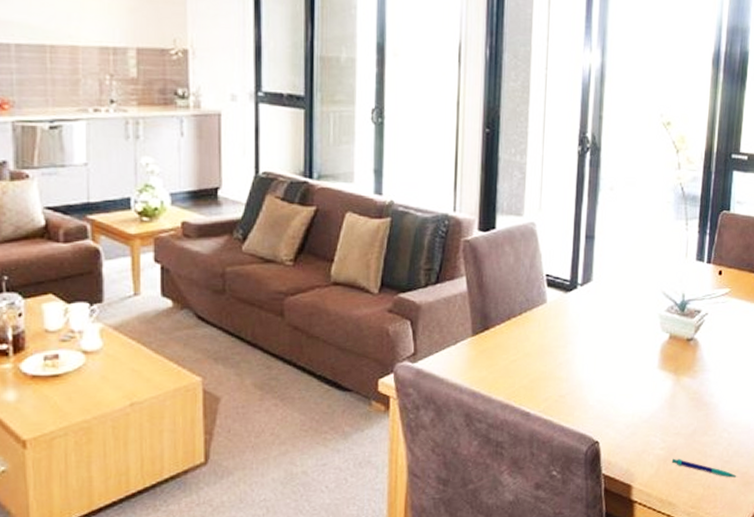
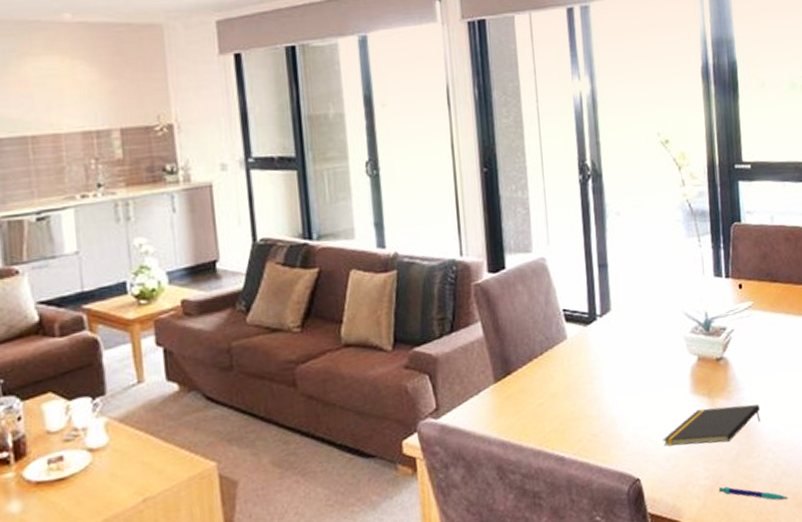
notepad: none [625,384,723,418] -> present [662,404,761,446]

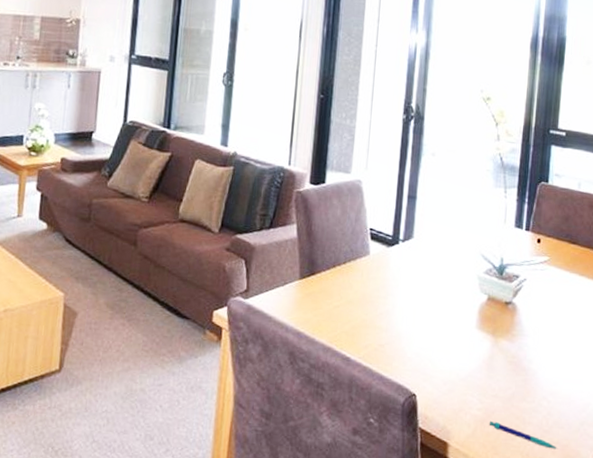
notepad: present [662,404,761,446] -> none [443,344,542,381]

